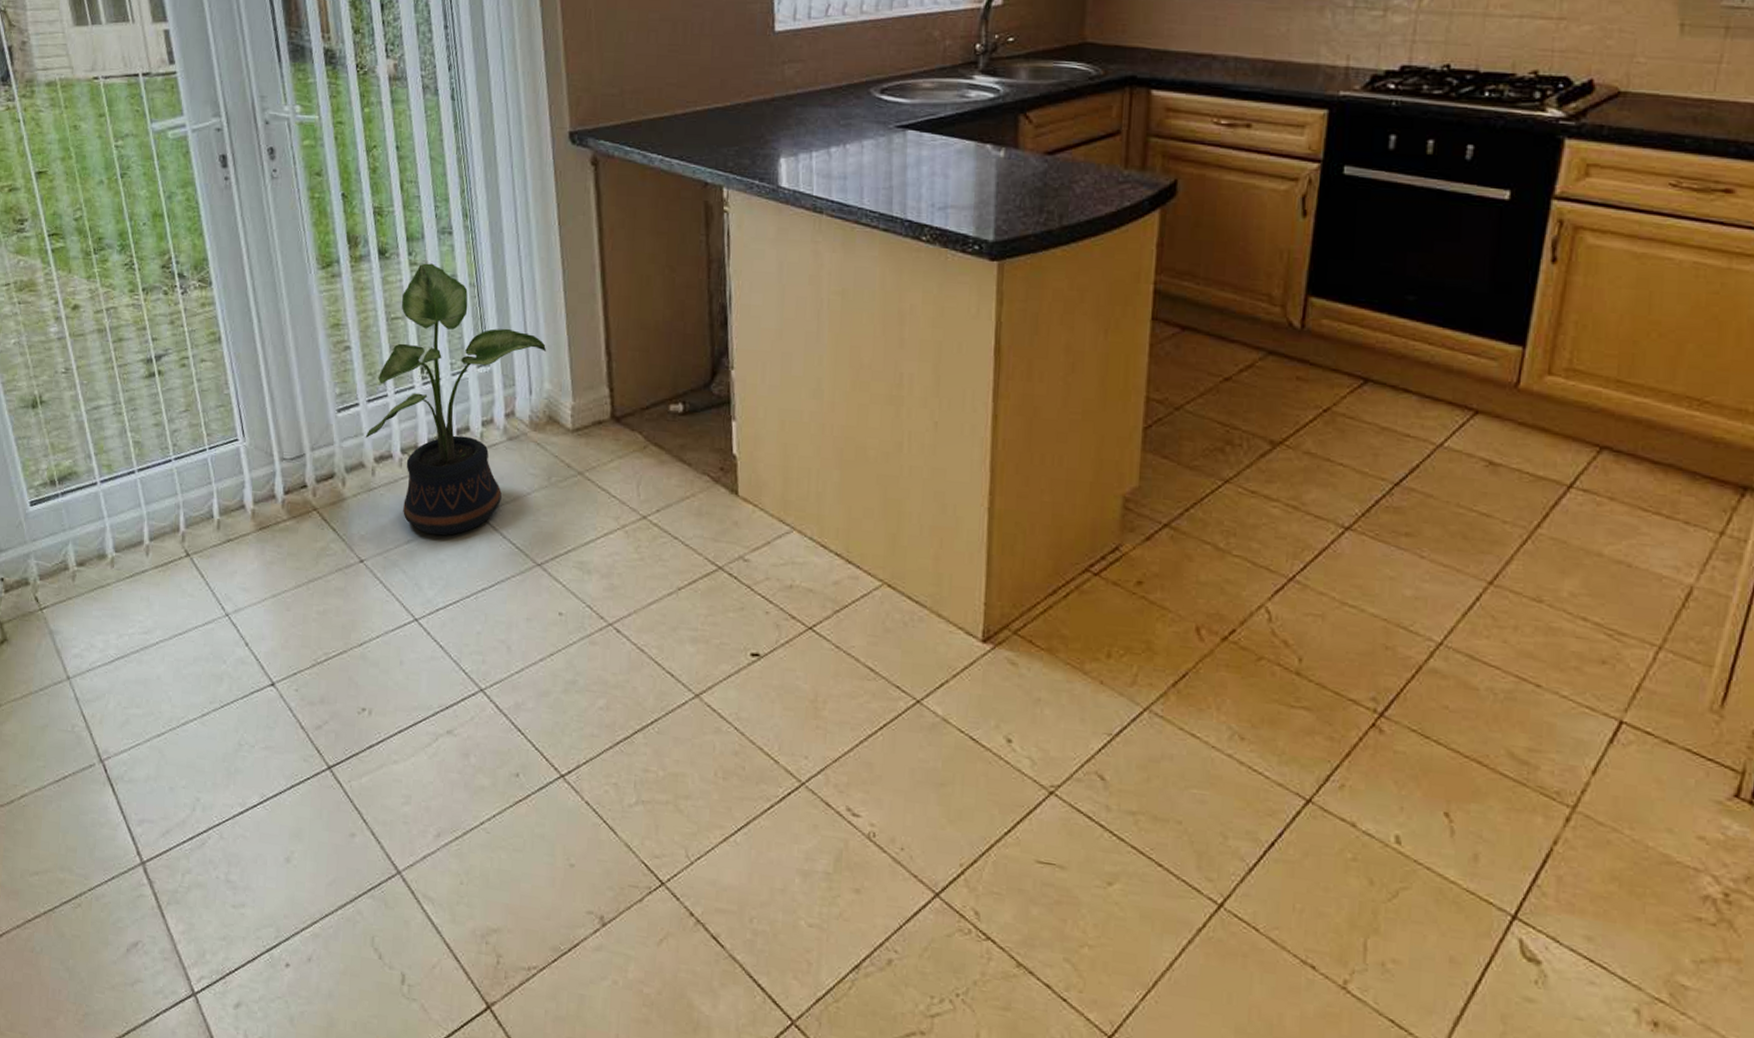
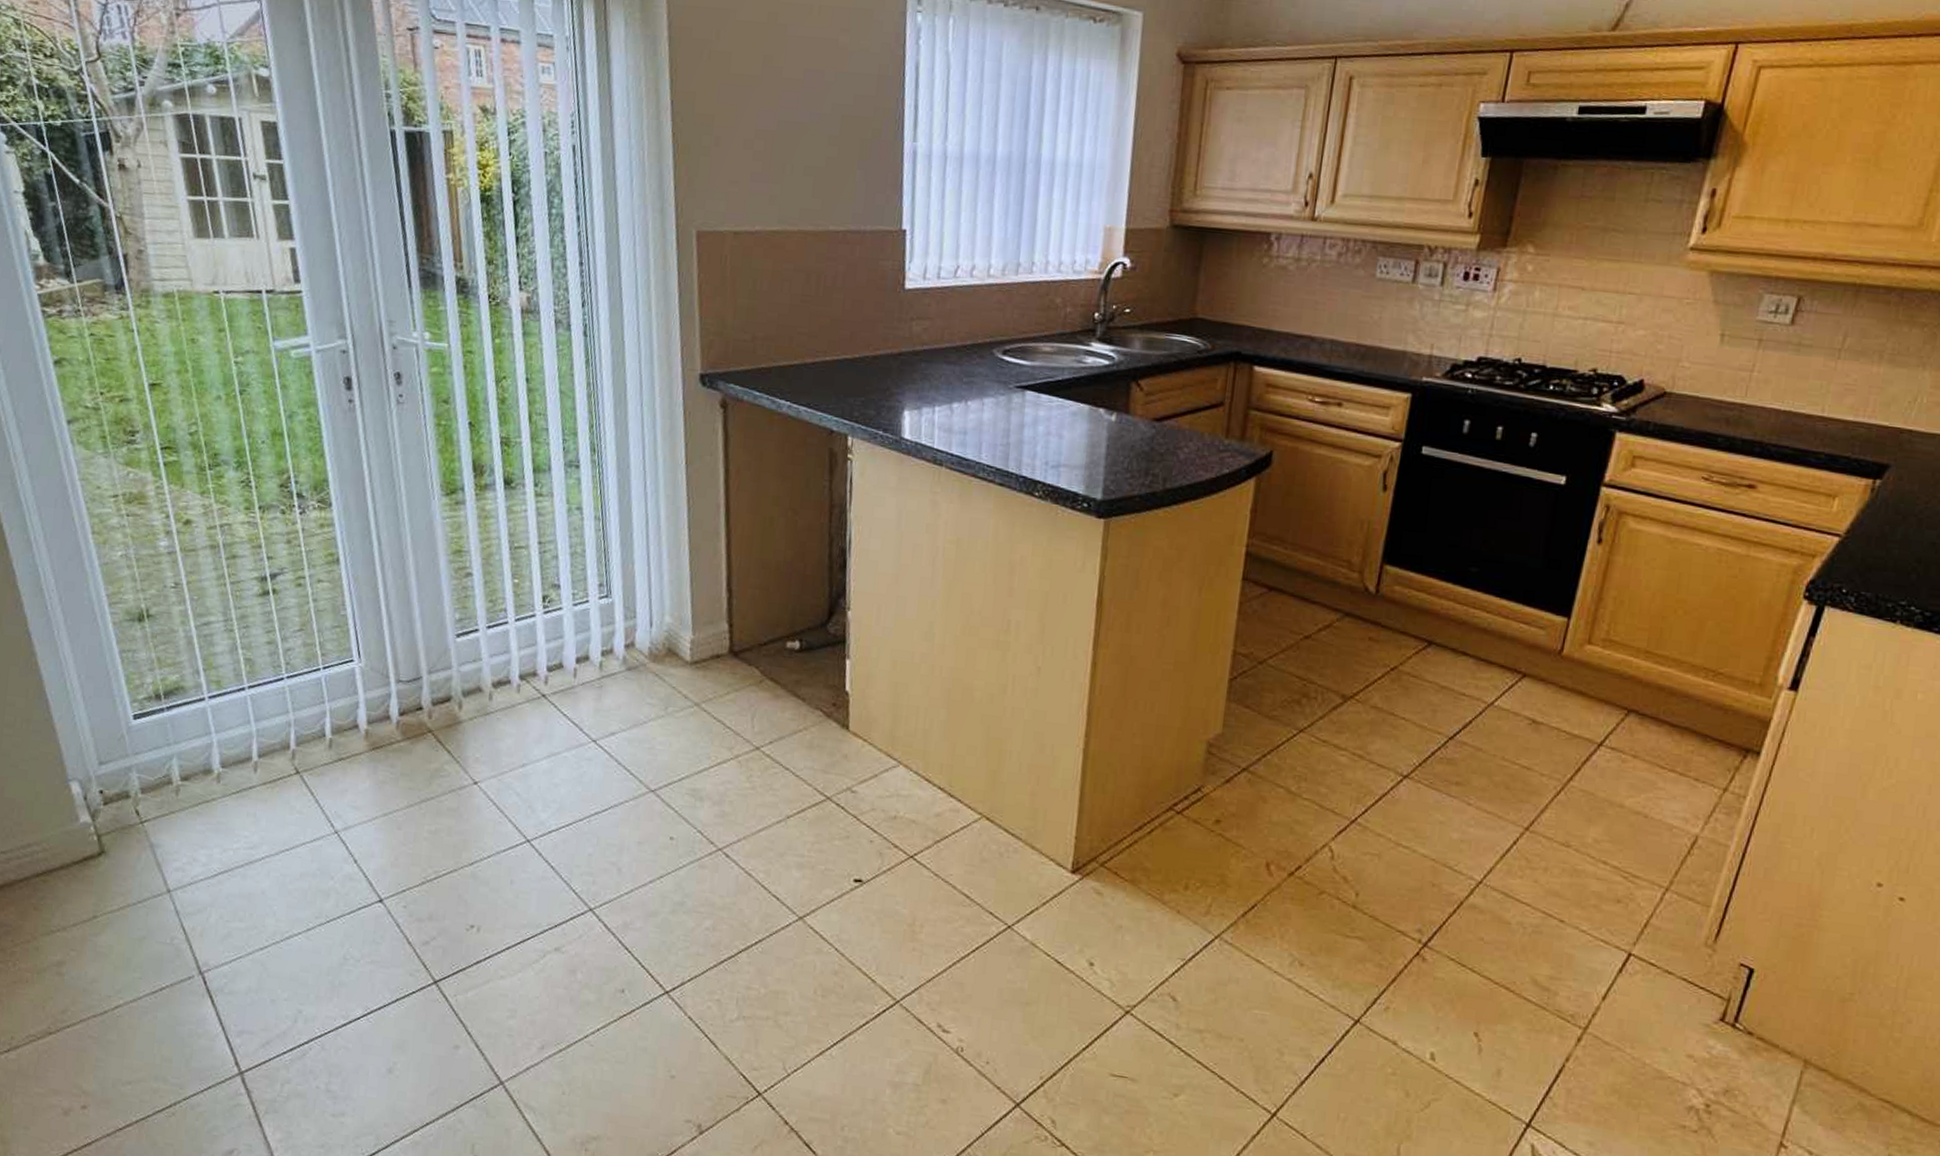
potted plant: present [365,263,547,536] -> none [483,494,669,761]

